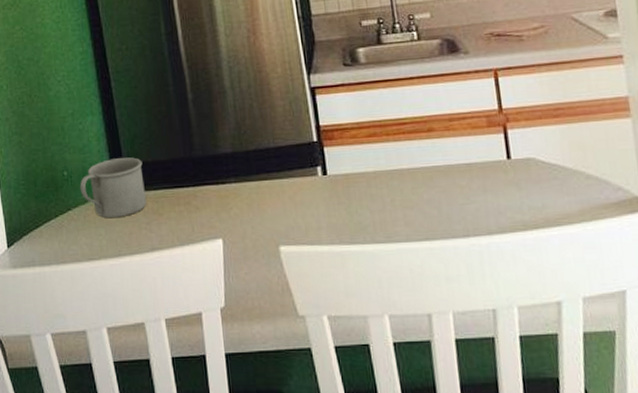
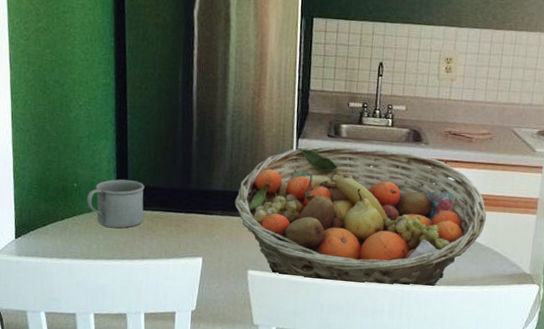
fruit basket: none [248,67,567,248] -> present [234,146,487,288]

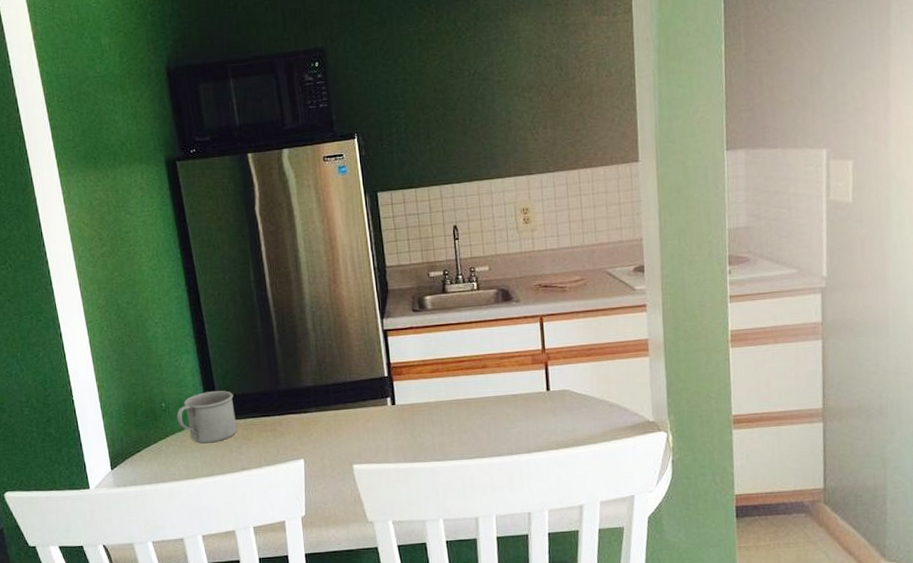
fruit basket: present [234,146,487,288] -> none [327,314,596,466]

